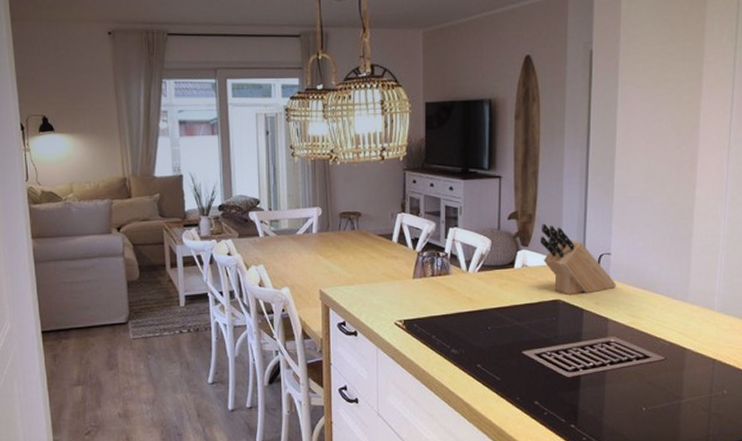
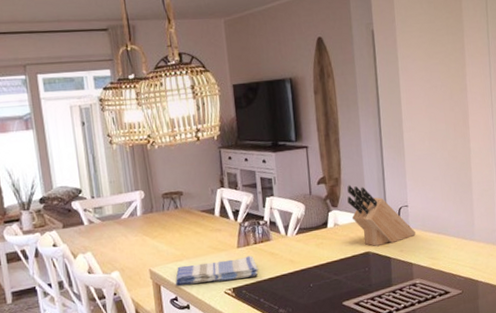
dish towel: none [344,288,434,312] -> present [175,255,259,287]

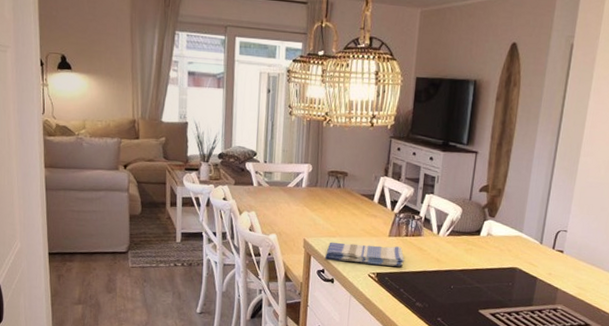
knife block: present [347,185,416,247] -> none [506,198,569,265]

